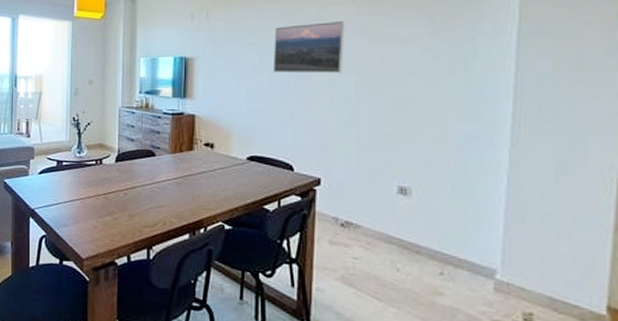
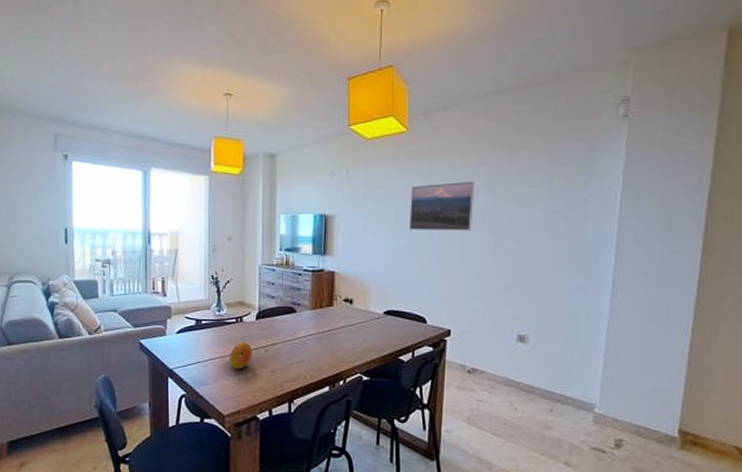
fruit: none [88,184,111,212] -> present [229,341,252,369]

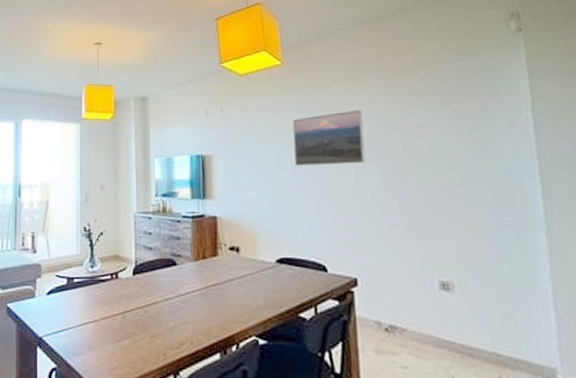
fruit: present [229,341,252,369] -> none [104,301,130,335]

